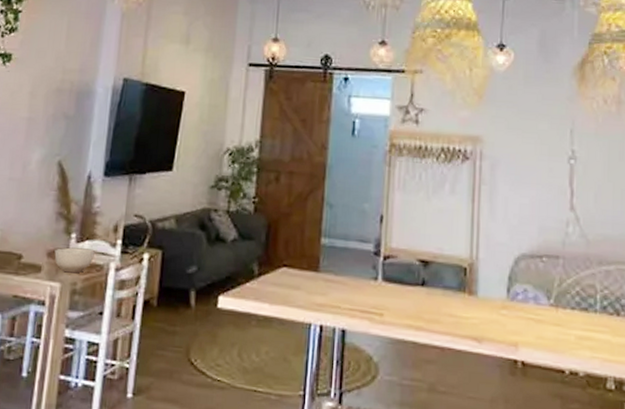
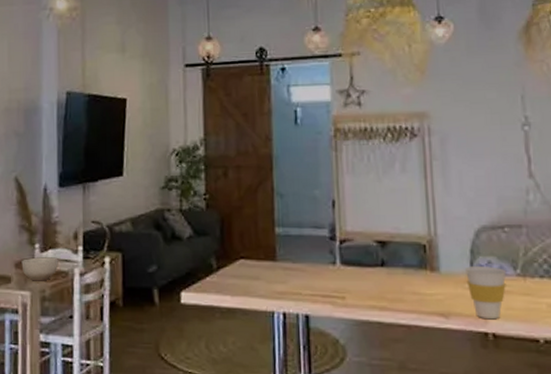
cup: none [502,293,541,348] -> present [465,266,507,320]

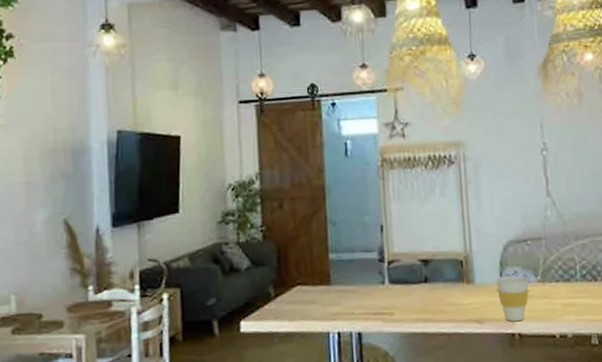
bowl: present [21,257,58,281] -> none [74,298,114,324]

